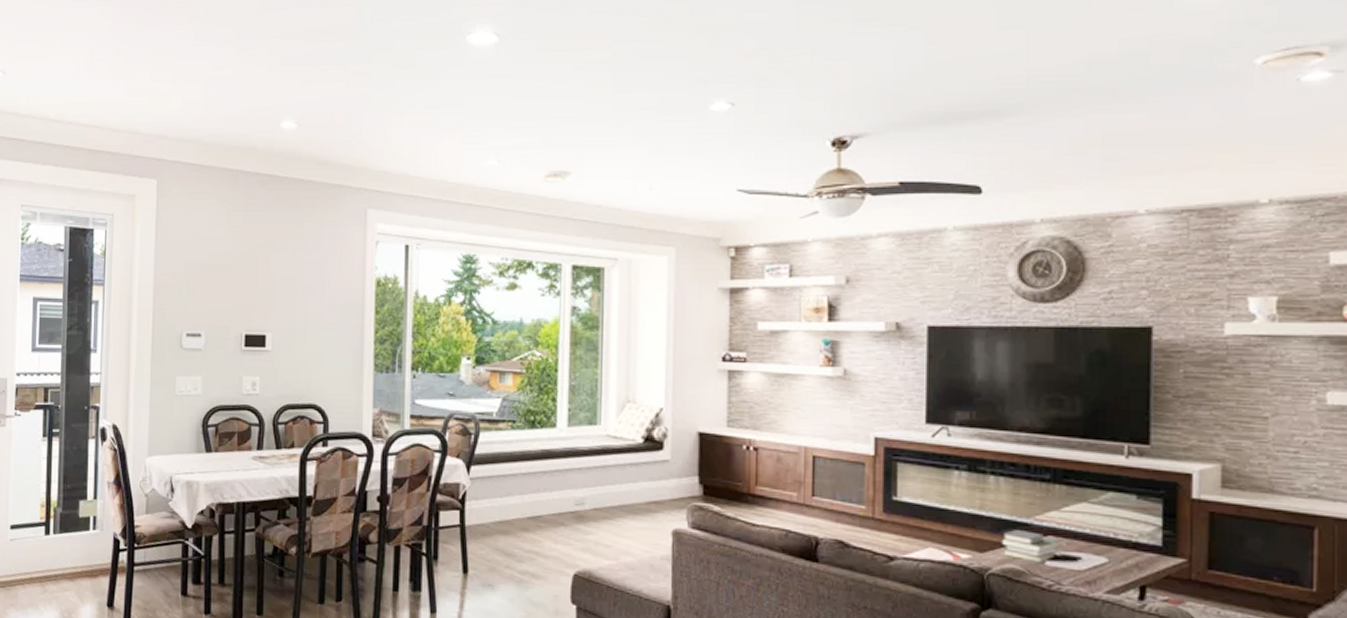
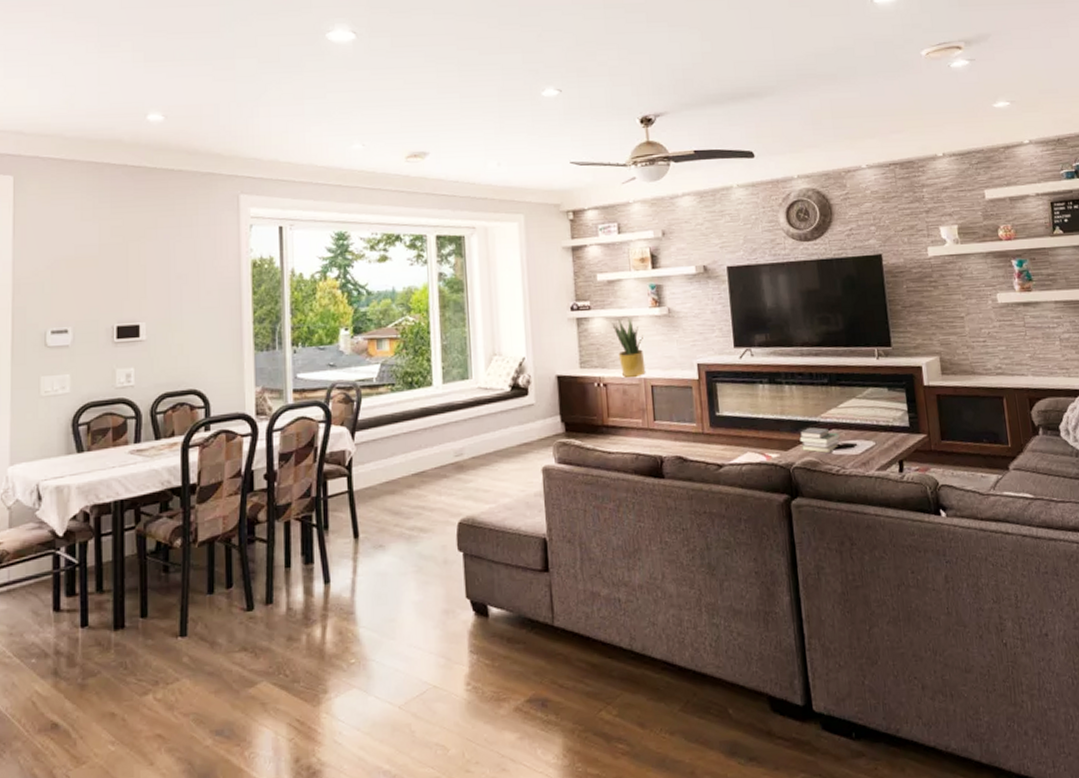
planter: none [771,375,808,444] -> present [612,317,646,377]

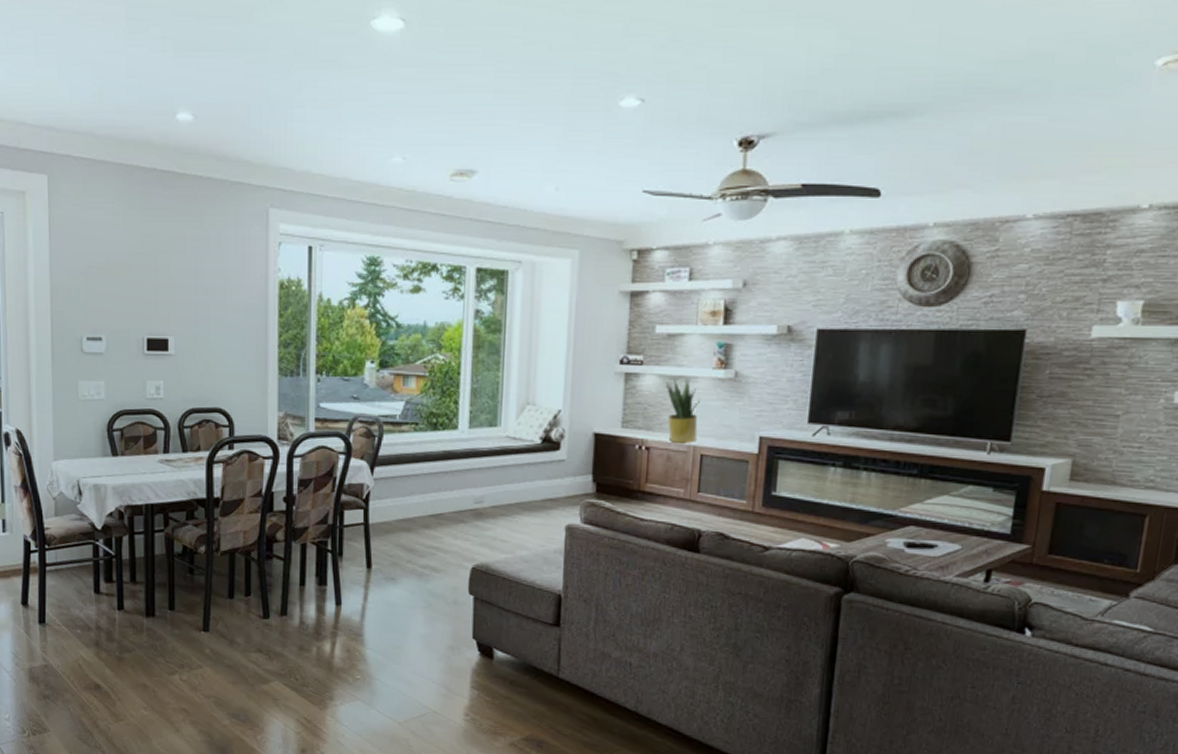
books: present [799,427,840,453] -> none [867,520,919,550]

